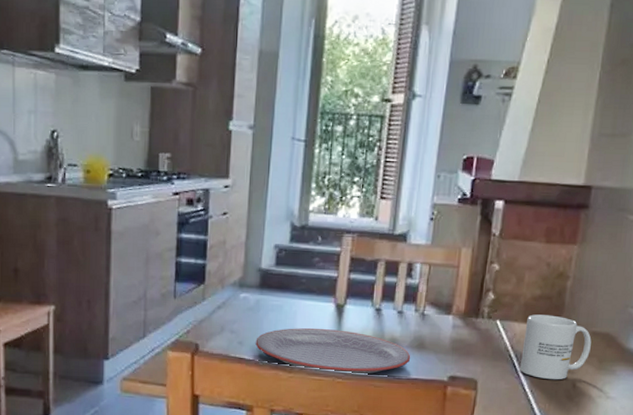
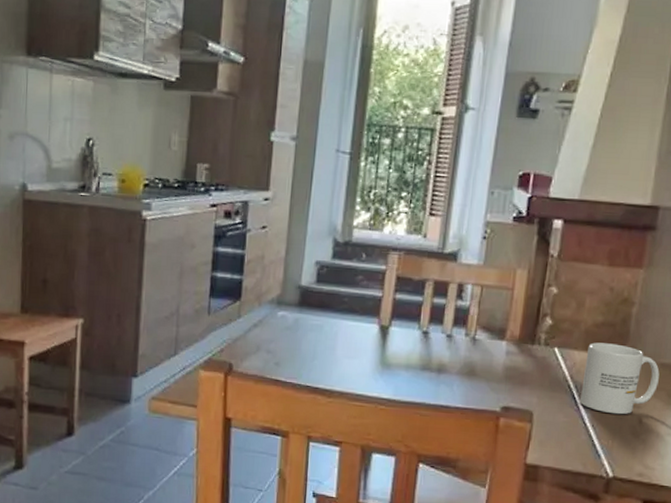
plate: present [255,328,411,375] -> none [293,349,460,403]

